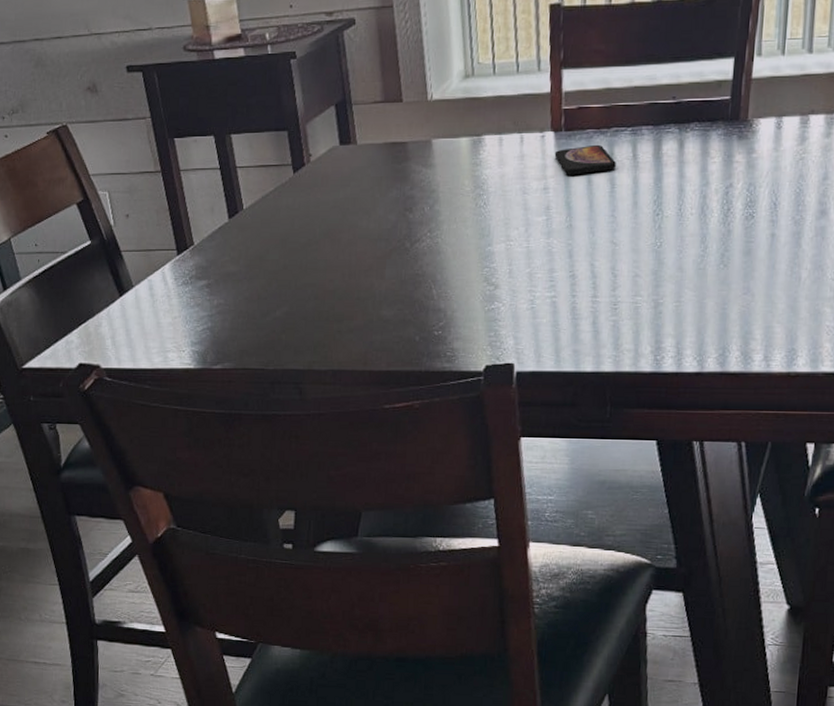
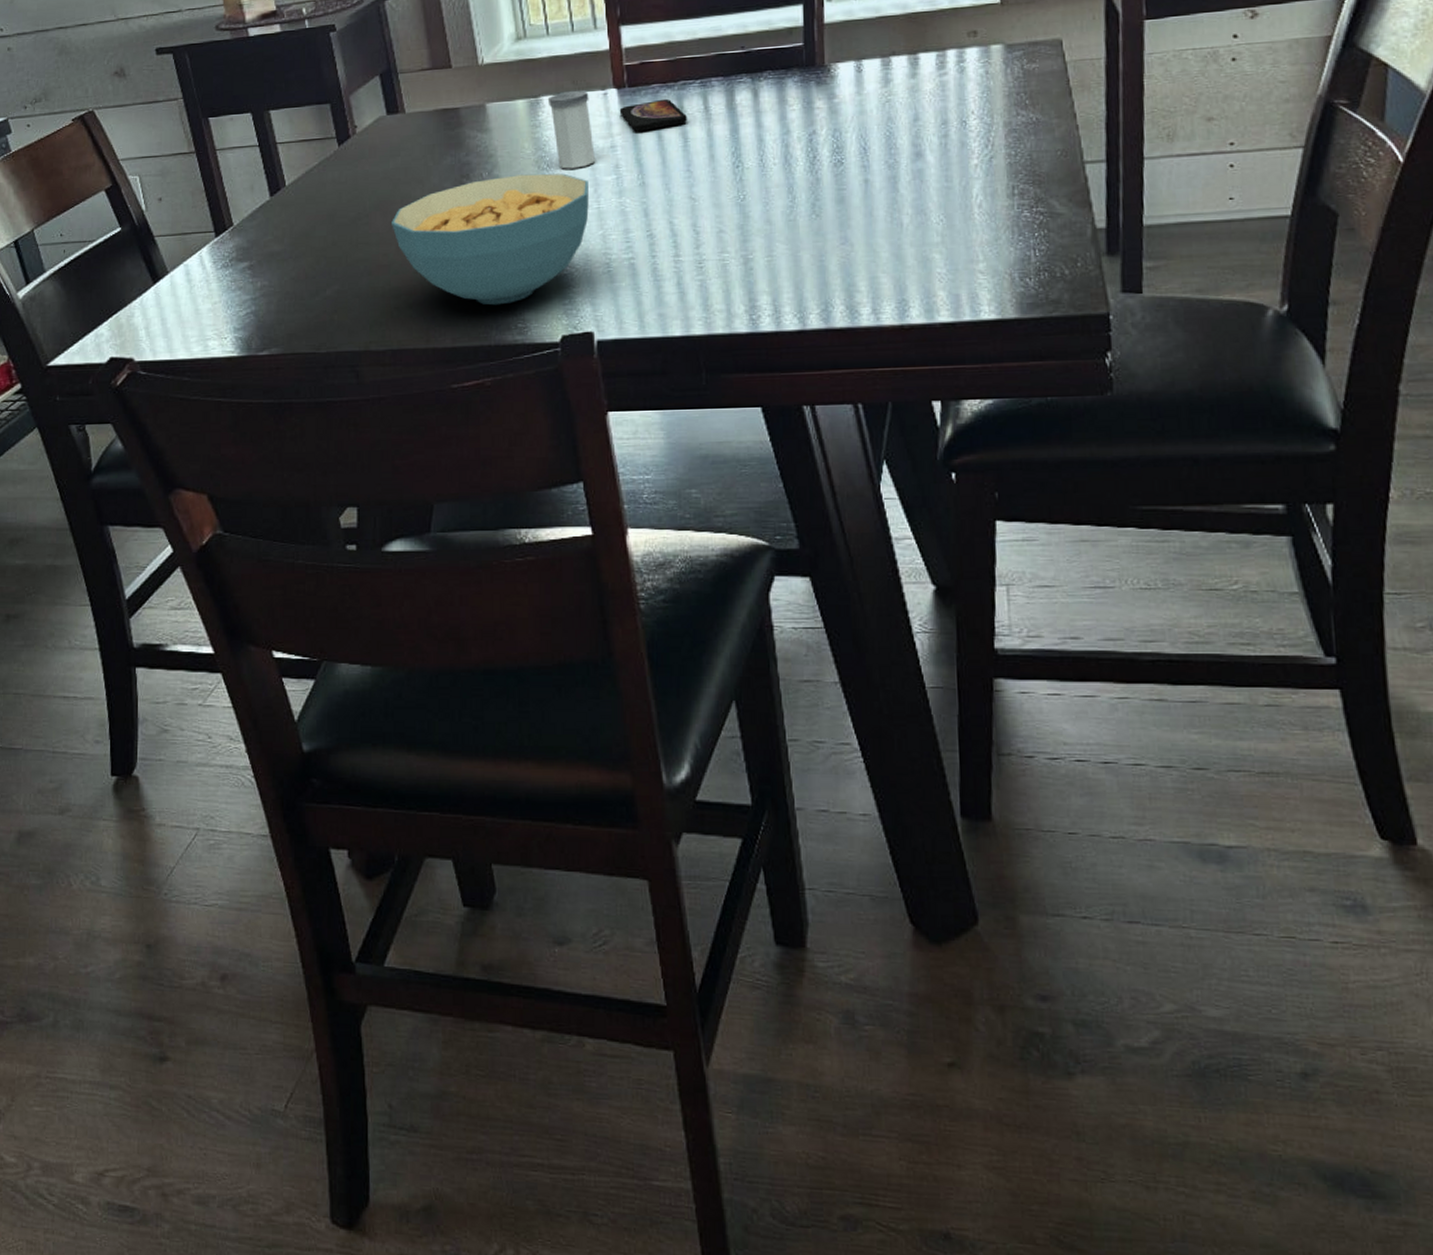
cereal bowl: none [338,211,521,334] -> present [392,173,589,306]
salt shaker: none [489,131,529,208] -> present [547,90,595,169]

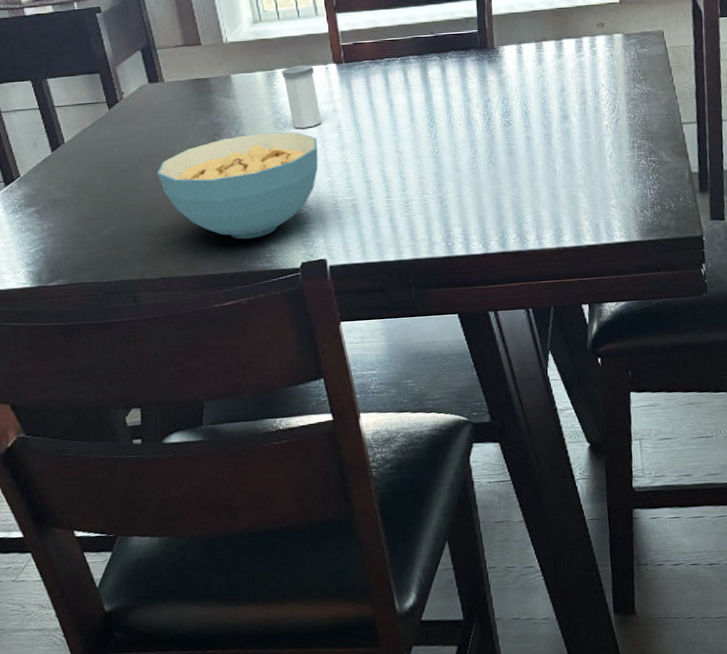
smartphone: present [619,98,687,132] -> none [338,72,392,99]

